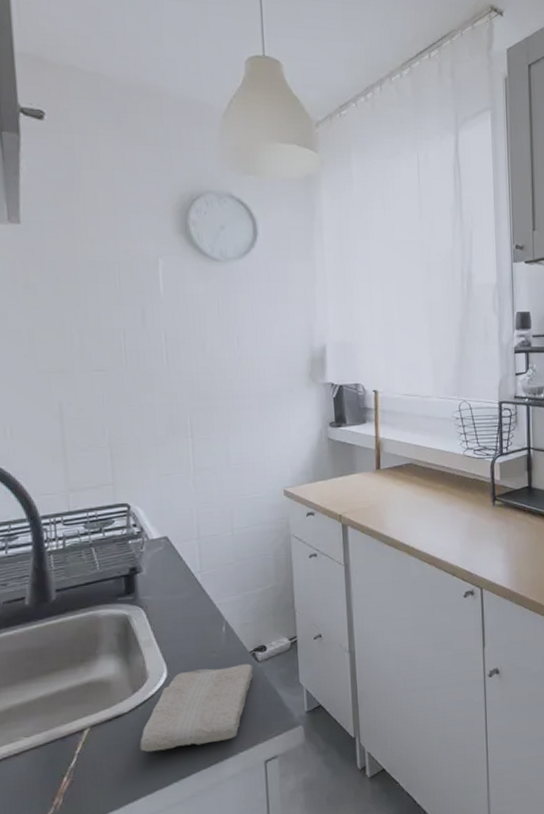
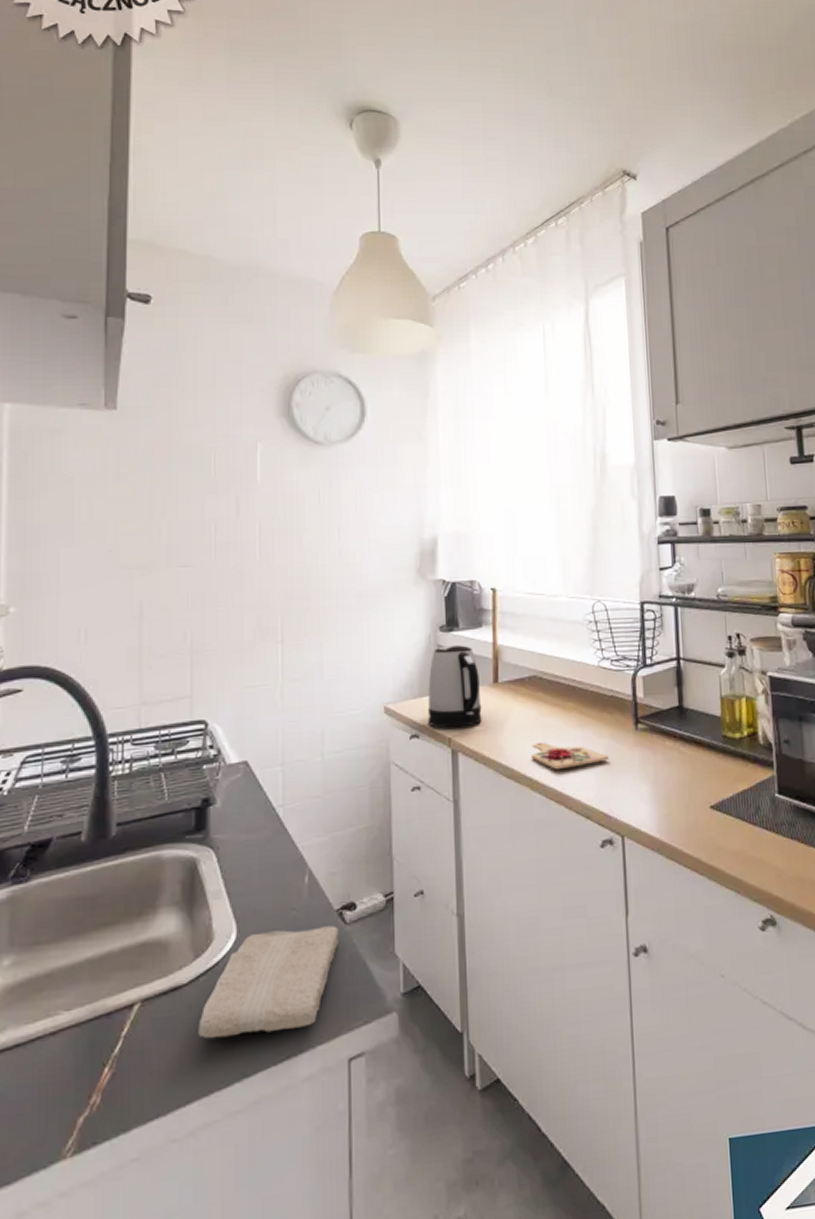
kettle: none [321,437,367,507] -> present [427,644,482,729]
cutting board: none [408,516,471,539] -> present [532,742,609,770]

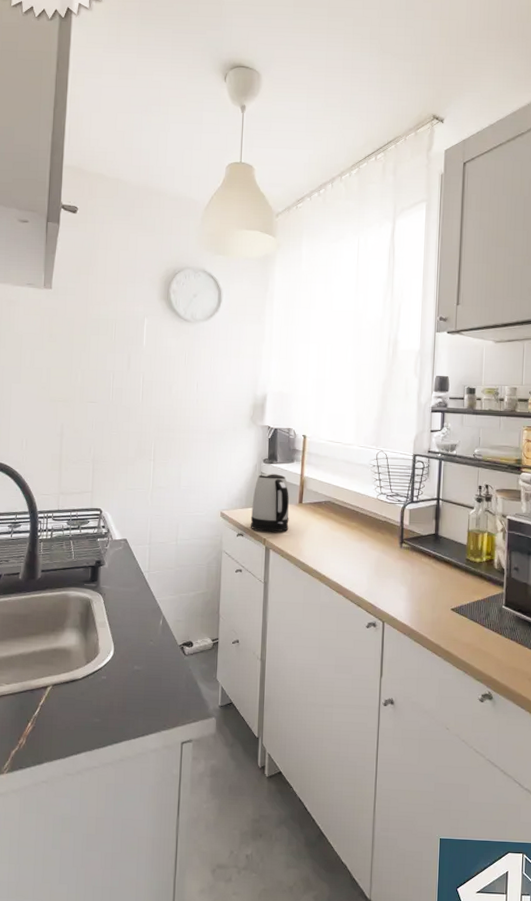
washcloth: present [198,925,340,1039] -> none [86,653,181,718]
cutting board: present [532,742,609,770] -> none [322,549,378,570]

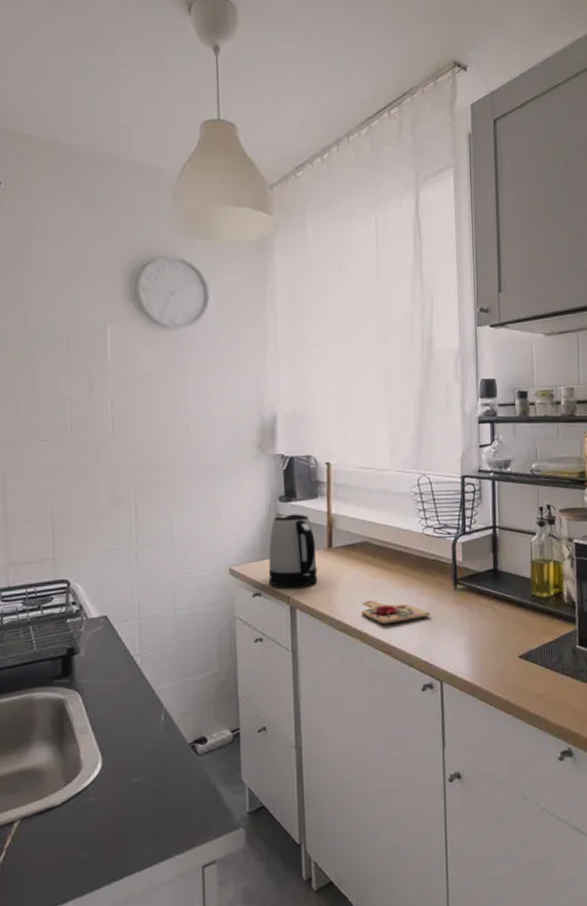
cutting board: none [322,549,378,570] -> present [362,600,430,624]

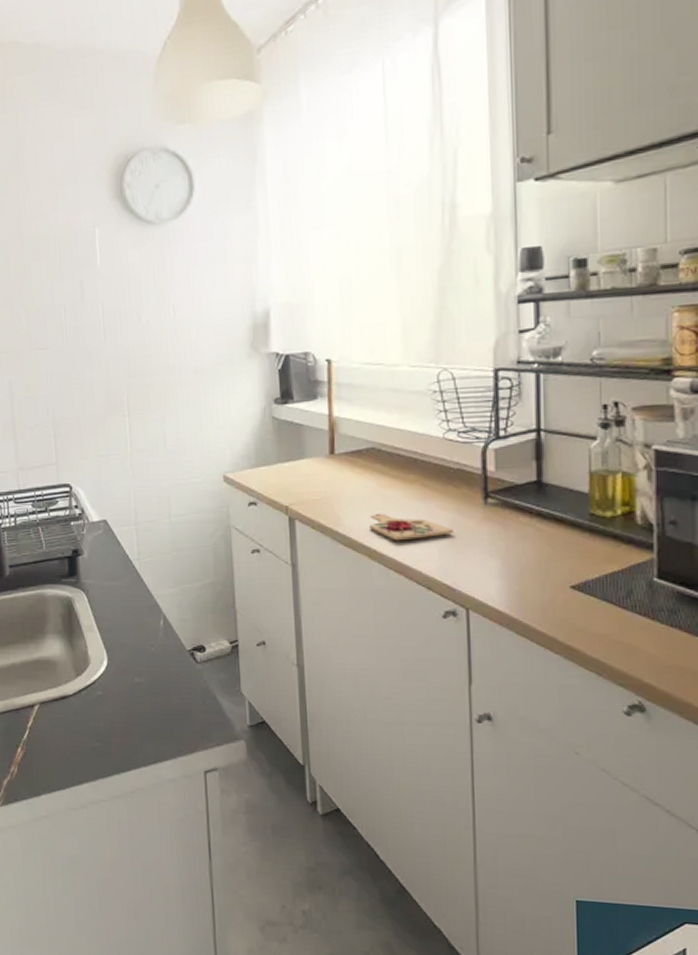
kettle: present [268,513,318,588] -> none [264,416,319,497]

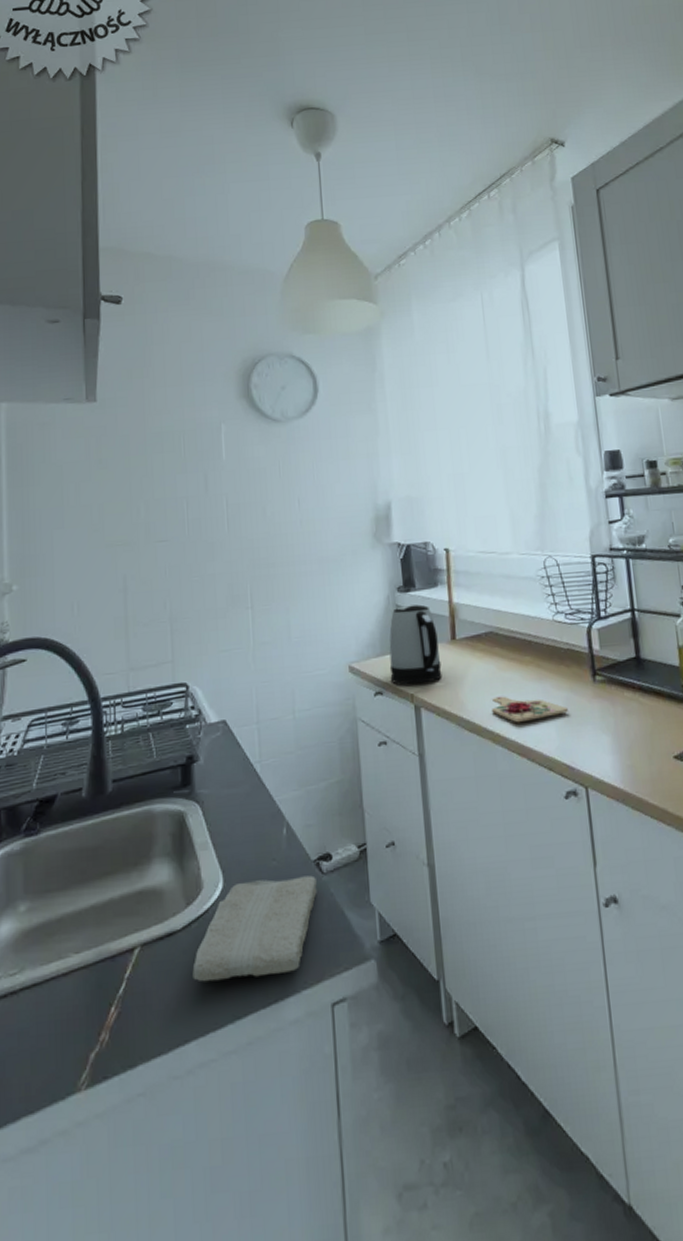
washcloth: none [83,662,192,741] -> present [192,875,318,982]
kettle: none [264,416,319,497] -> present [389,604,442,685]

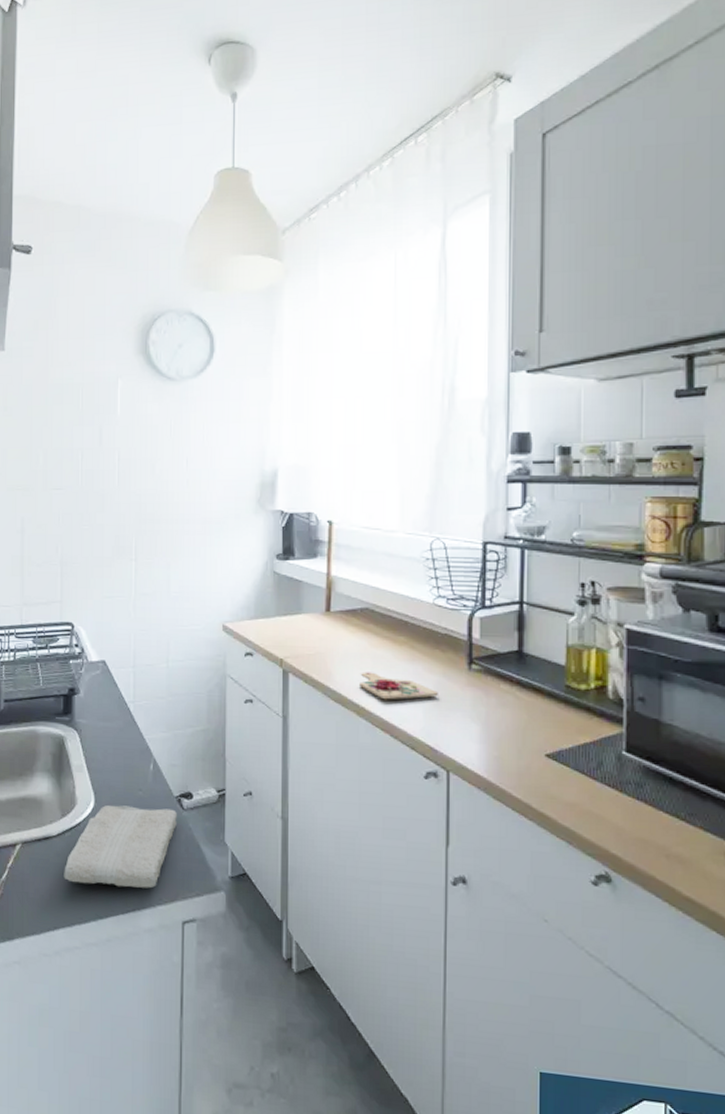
kettle: present [389,604,442,685] -> none [261,572,313,650]

